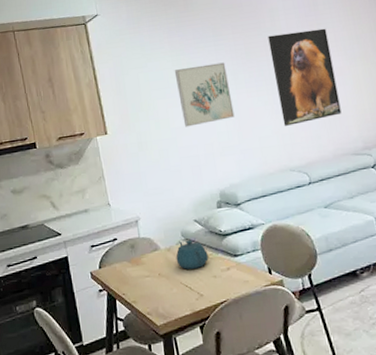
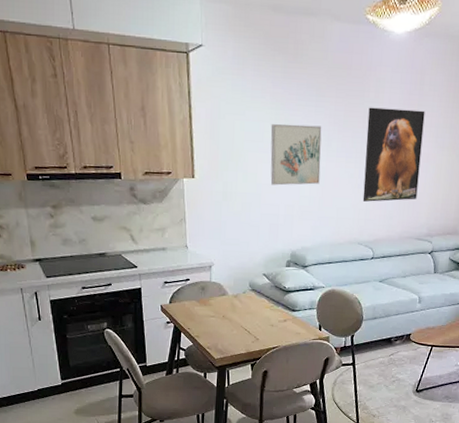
teapot: present [176,239,209,270] -> none [240,290,270,316]

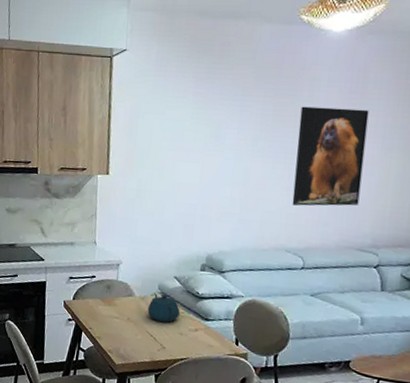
teapot: none [240,290,270,316] -> present [147,293,180,323]
wall art: present [270,124,322,186] -> none [188,123,247,185]

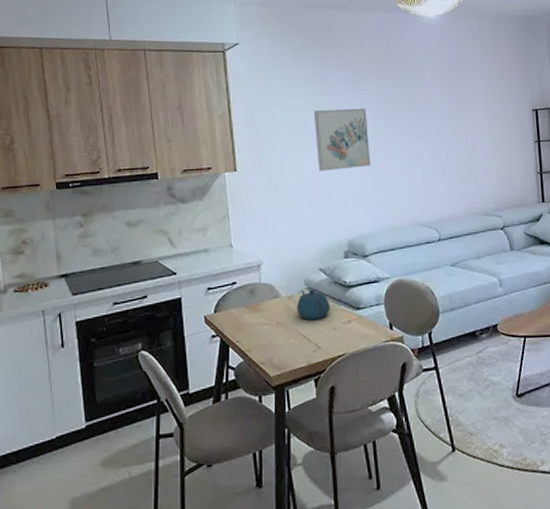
wall art: none [188,123,247,185] -> present [313,108,371,172]
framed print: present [292,106,369,206] -> none [412,85,477,180]

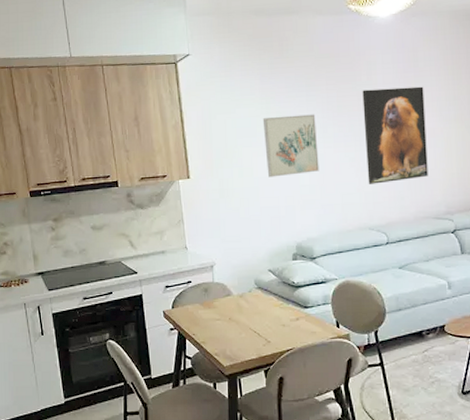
teapot: present [296,289,330,320] -> none [247,288,279,316]
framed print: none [412,85,477,180] -> present [362,86,428,184]

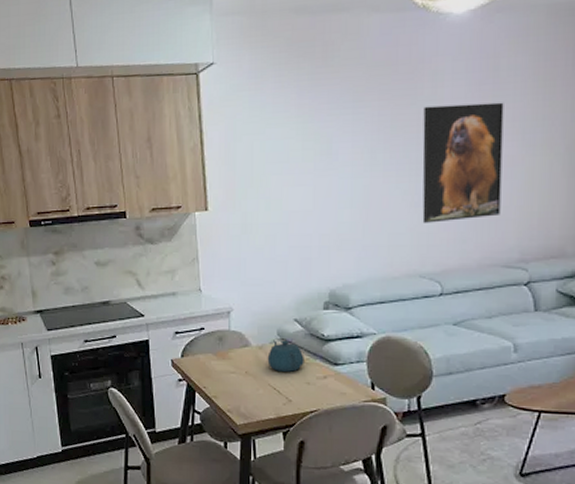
teapot: none [247,288,279,316] -> present [267,340,304,372]
wall art: present [262,114,319,178] -> none [297,136,363,212]

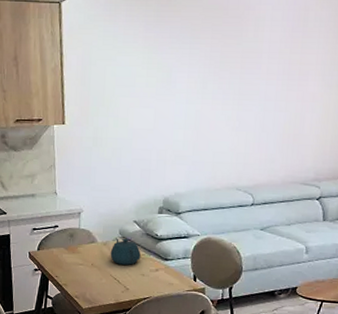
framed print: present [422,102,504,223] -> none [241,47,310,145]

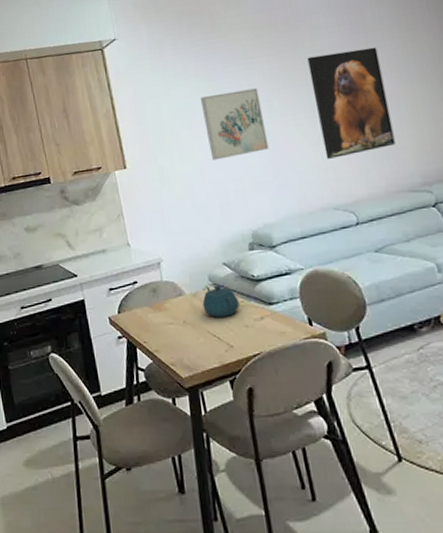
wall art: none [142,67,197,130] -> present [200,88,269,161]
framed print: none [241,47,310,145] -> present [307,47,396,159]

